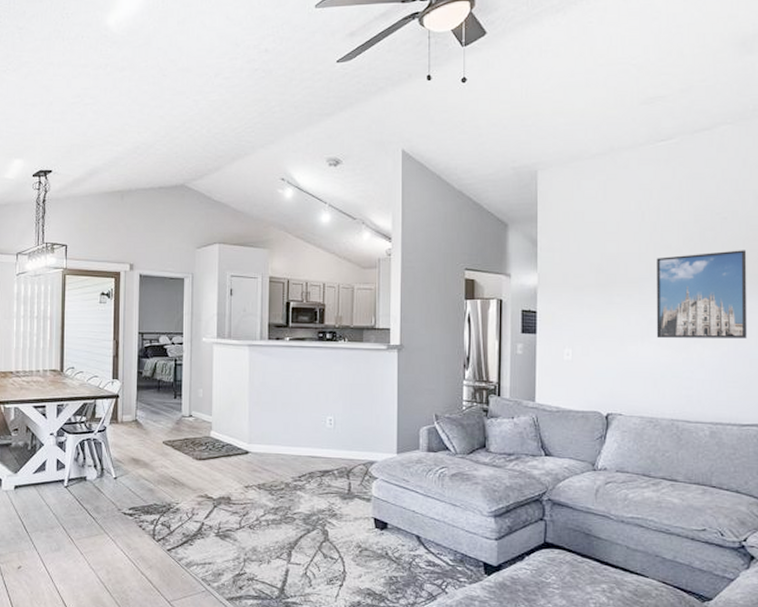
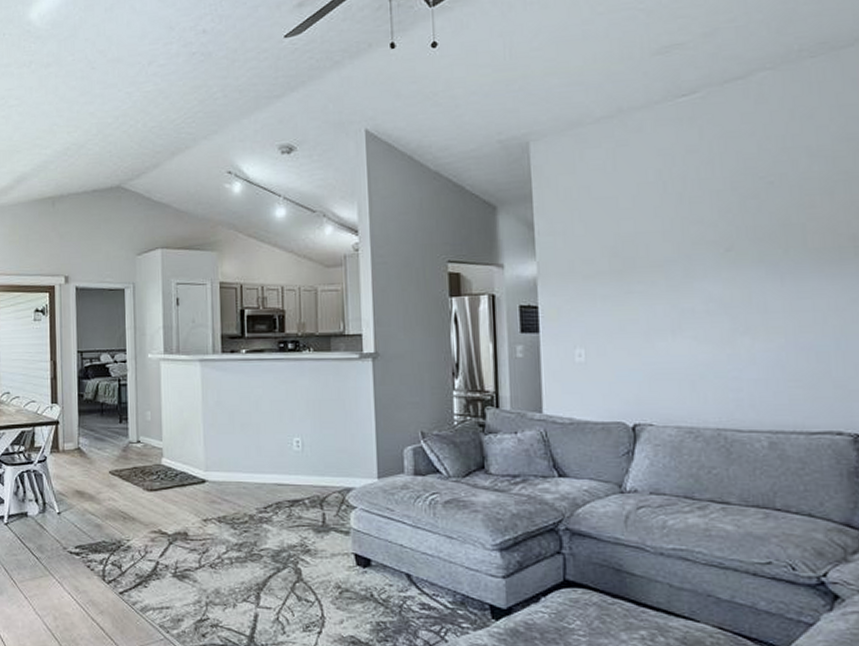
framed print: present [656,250,747,338] -> none [685,219,810,331]

